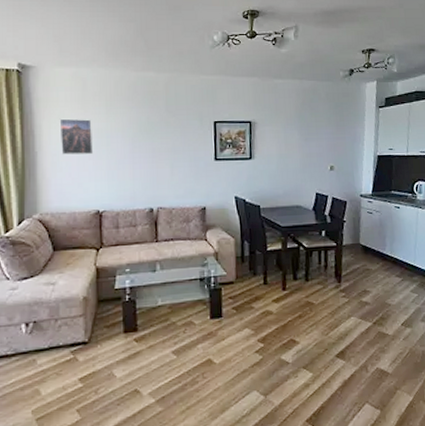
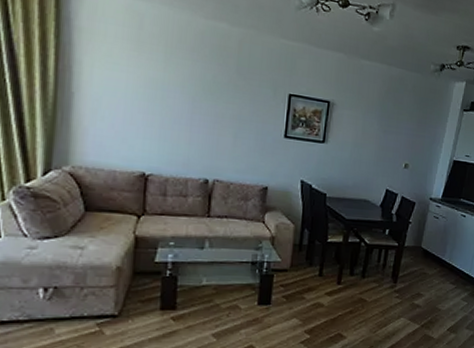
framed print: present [59,118,94,155] -> none [104,57,146,108]

